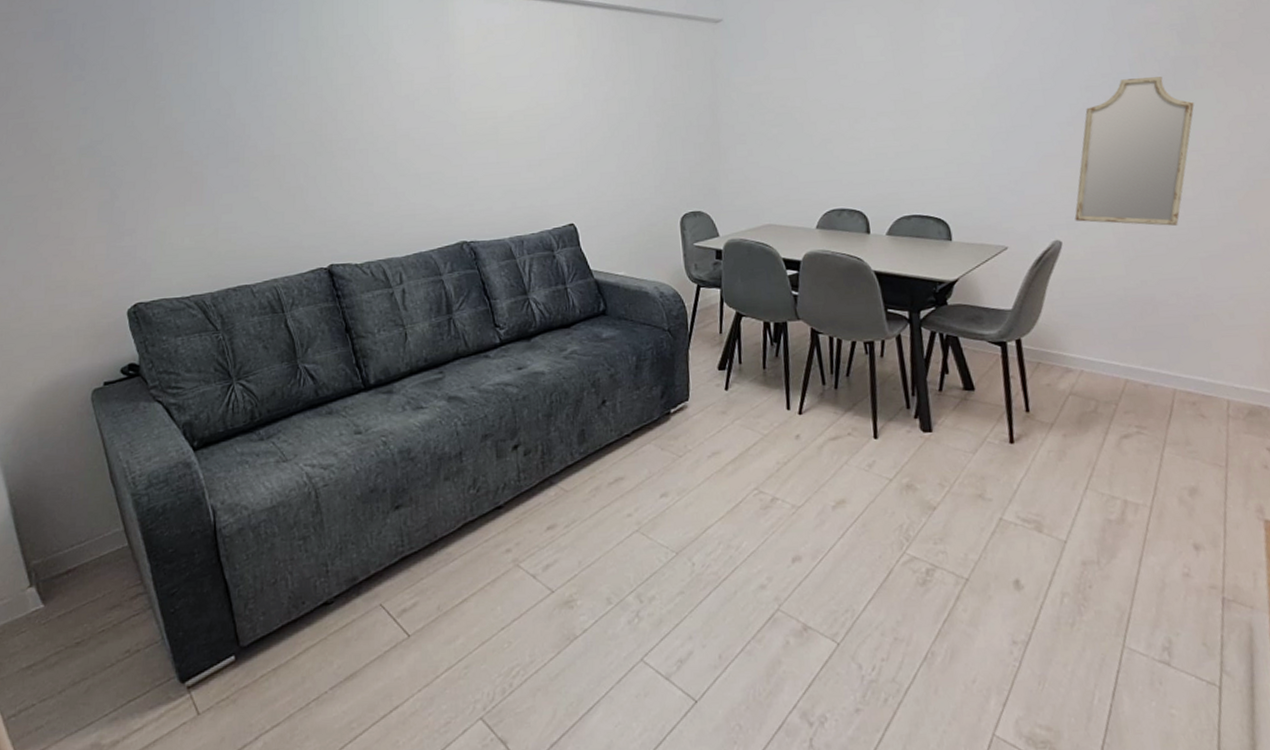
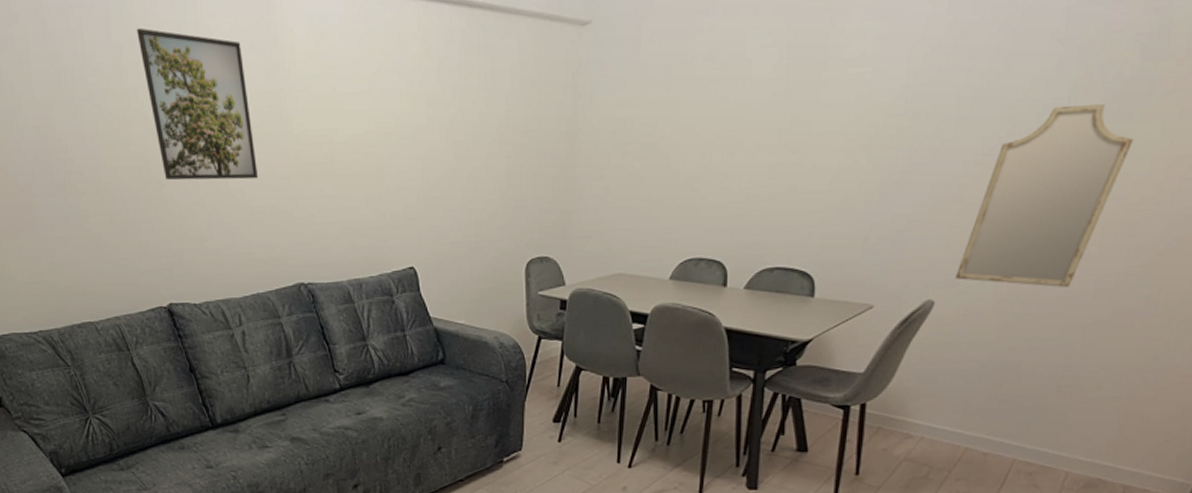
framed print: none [322,28,426,152] -> present [136,27,258,181]

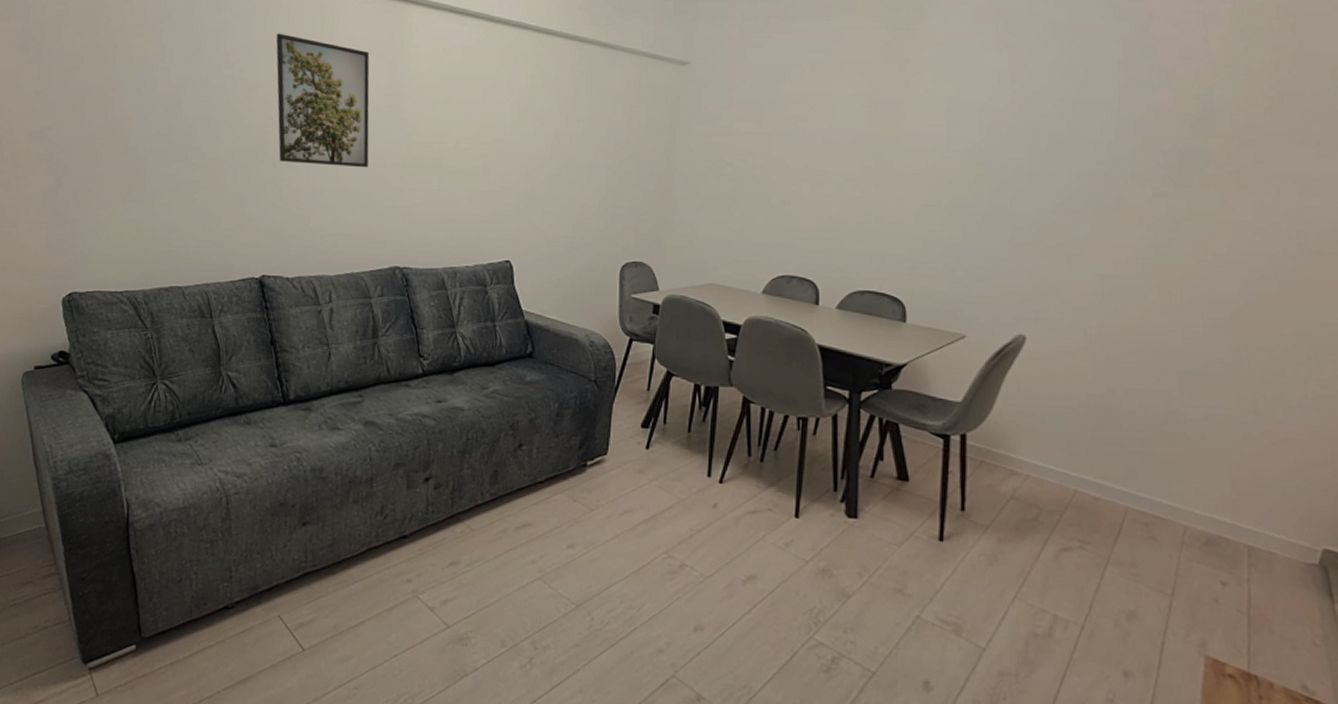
home mirror: present [955,104,1133,288] -> none [1044,169,1197,335]

